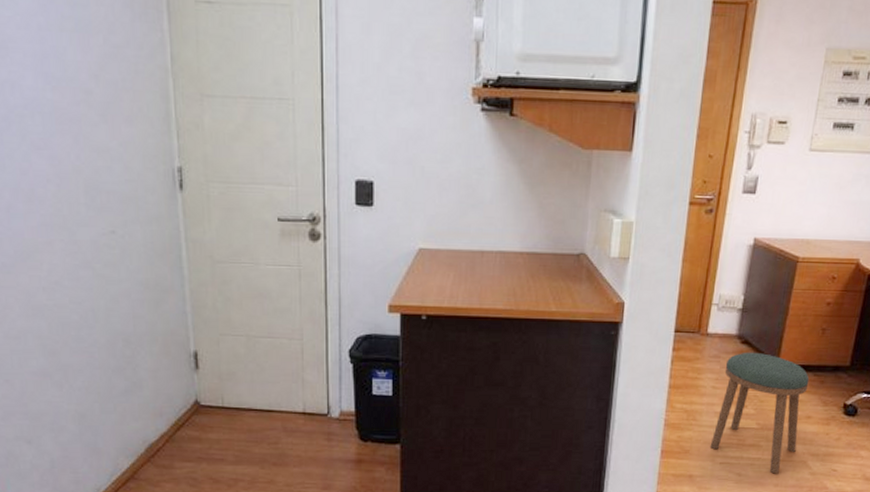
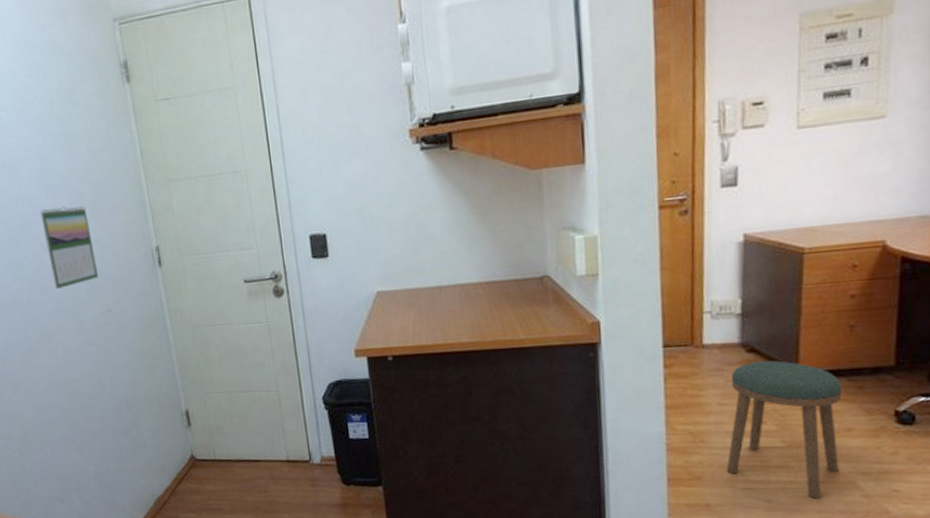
calendar: none [34,101,103,199] -> present [40,206,98,289]

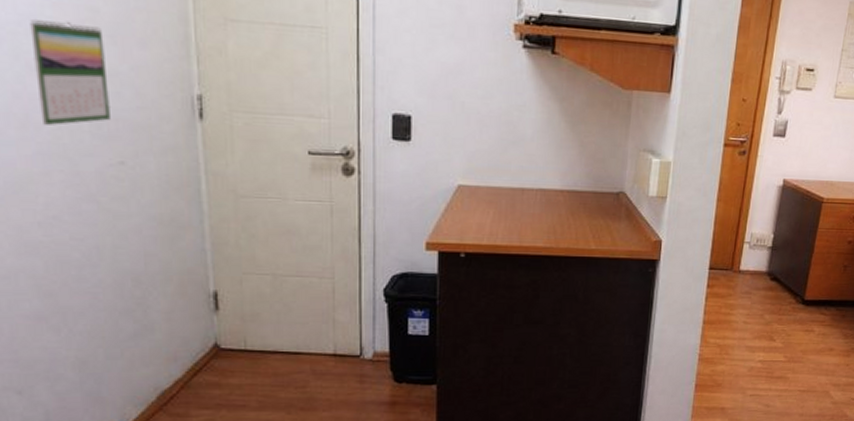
stool: present [726,360,843,499] -> none [741,288,832,404]

